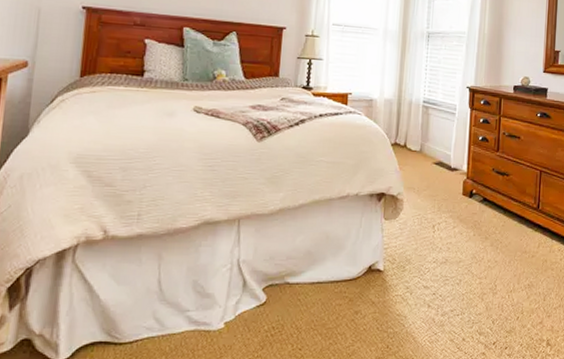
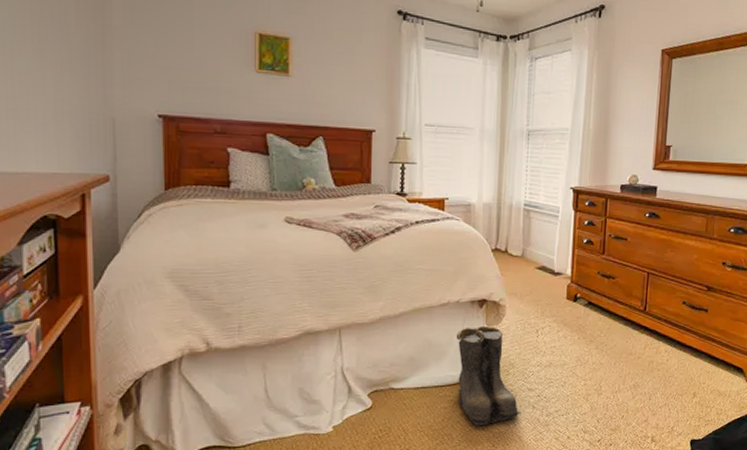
boots: none [352,219,417,324] -> present [456,325,522,426]

